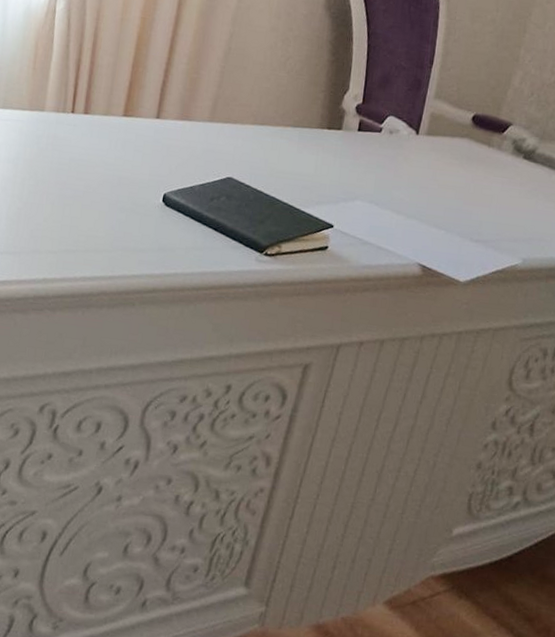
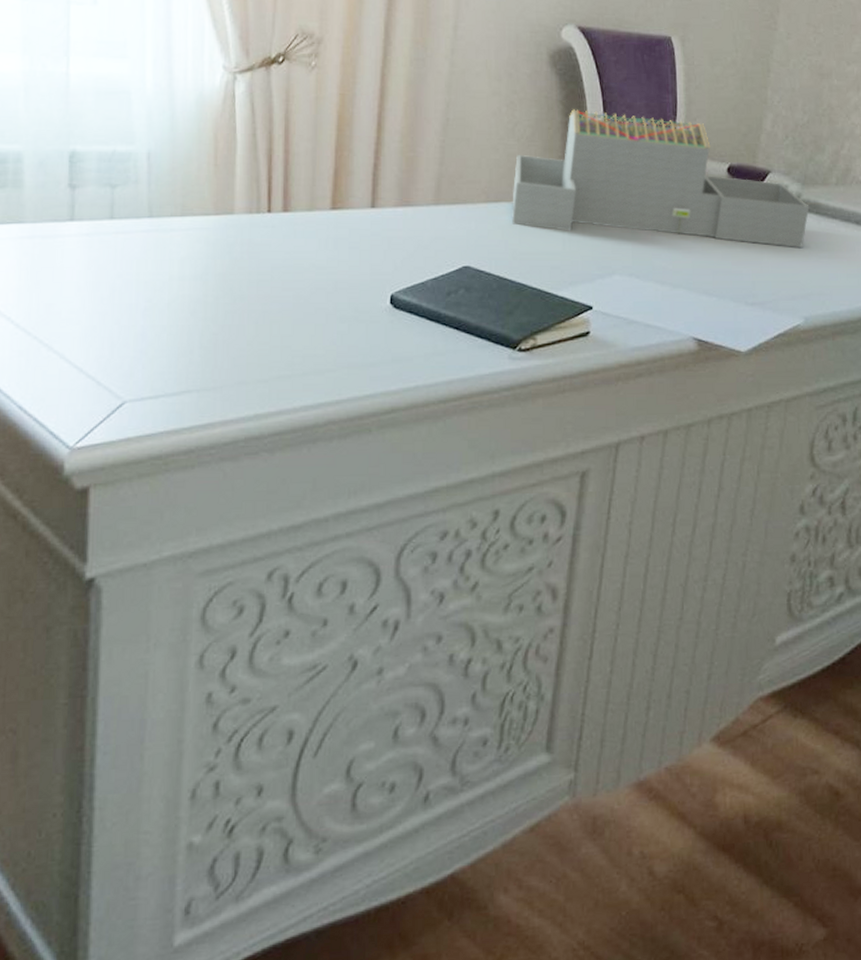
architectural model: none [273,49,544,196] -> present [512,108,810,248]

